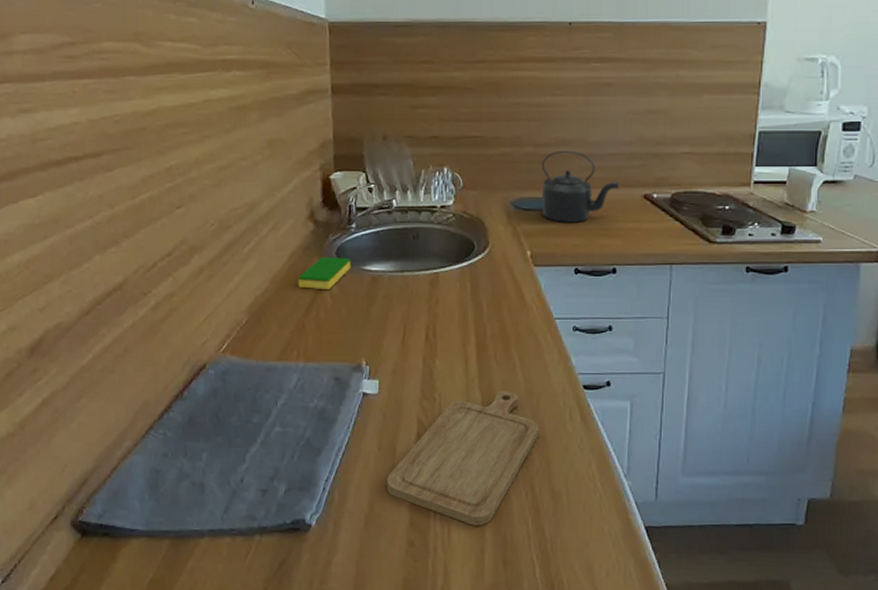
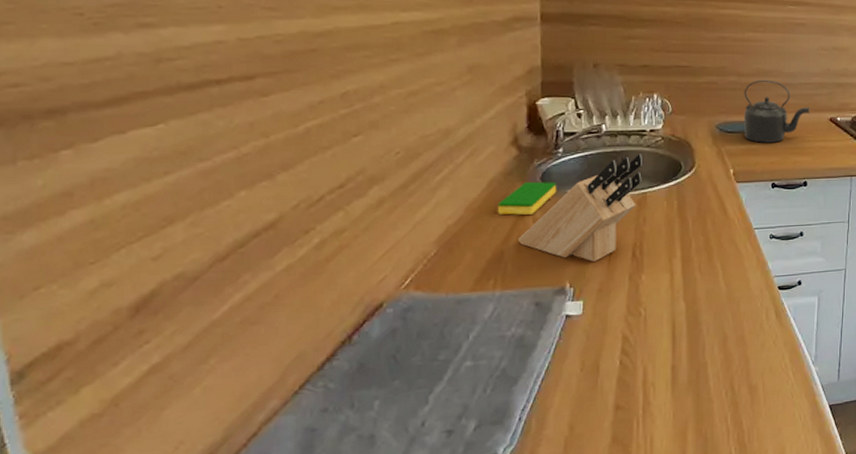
knife block: none [316,231,435,342] -> present [517,154,644,263]
chopping board: present [386,391,539,526] -> none [588,299,739,431]

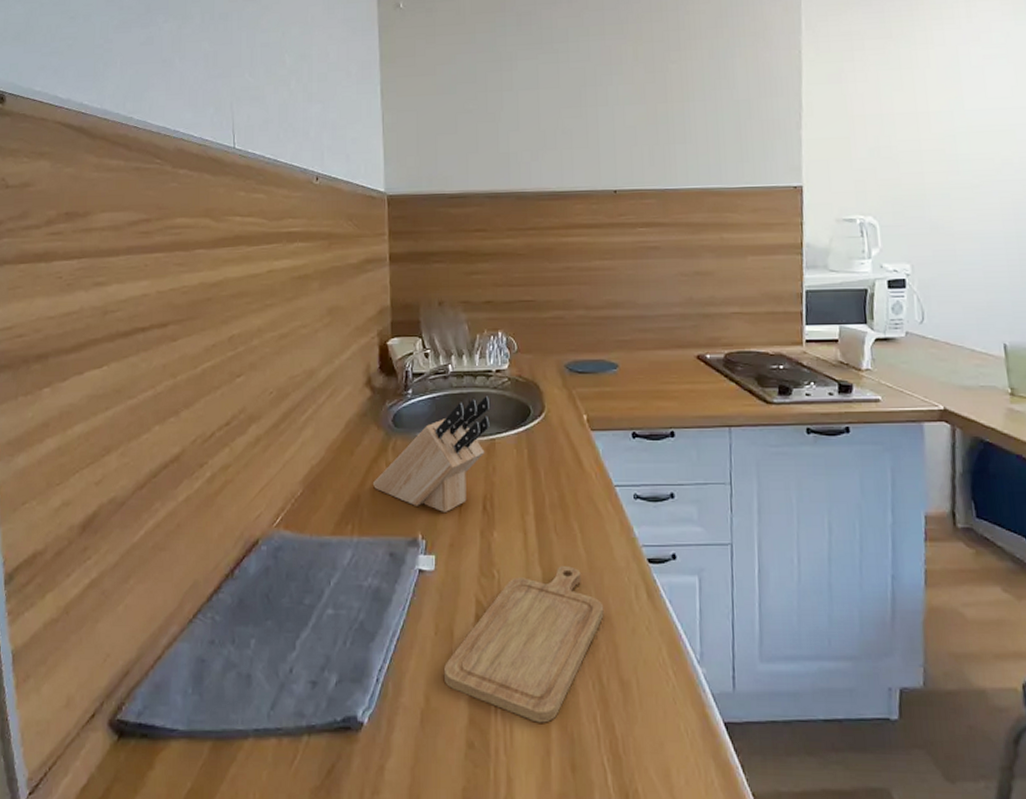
dish sponge: present [497,181,557,215] -> none [354,423,408,458]
chopping board: none [588,299,739,431] -> present [443,566,604,723]
kettle: present [743,79,811,143] -> none [594,312,673,385]

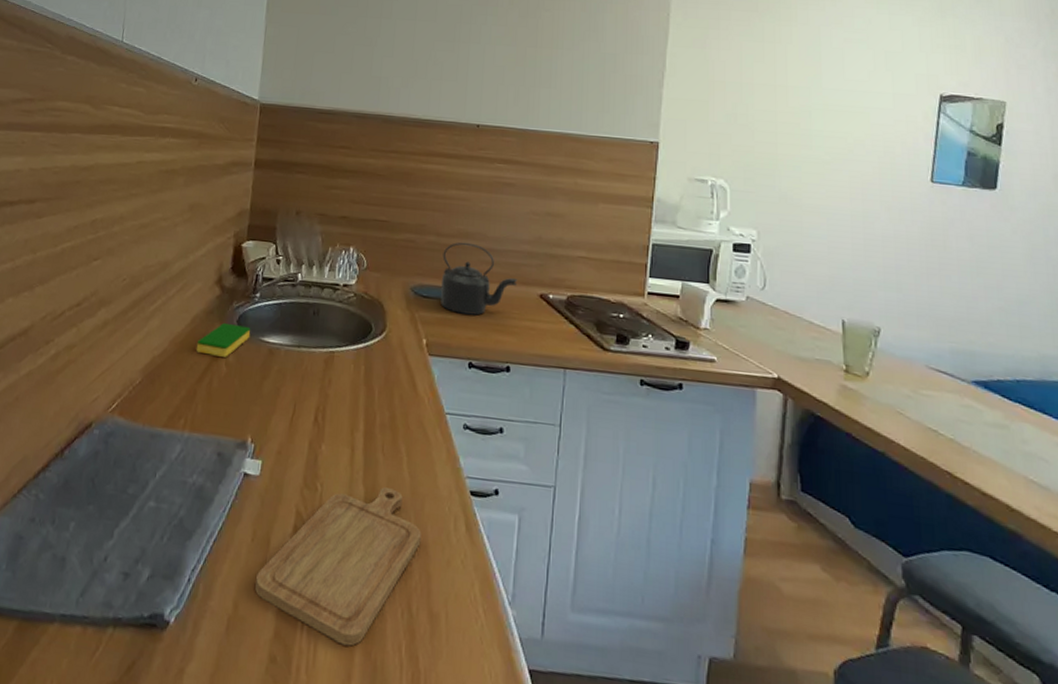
dish sponge: none [354,423,408,458] -> present [196,322,251,357]
knife block: present [372,396,491,513] -> none [210,308,335,420]
kettle: none [594,312,673,385] -> present [441,242,518,316]

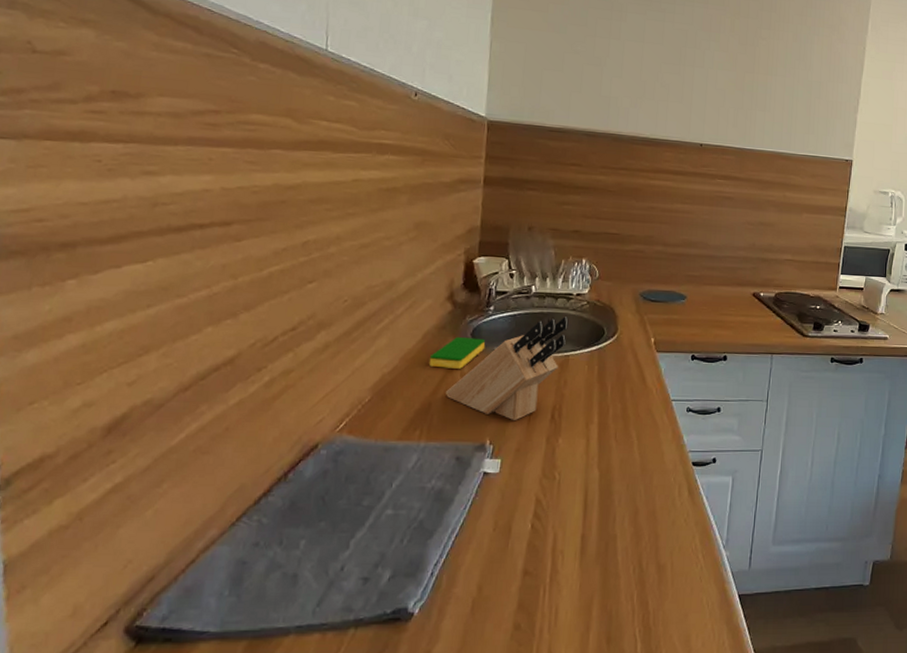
knife block: none [210,308,335,420] -> present [445,316,569,421]
chopping board: present [255,487,422,647] -> none [498,469,651,604]
kettle: present [441,242,518,316] -> none [667,250,734,314]

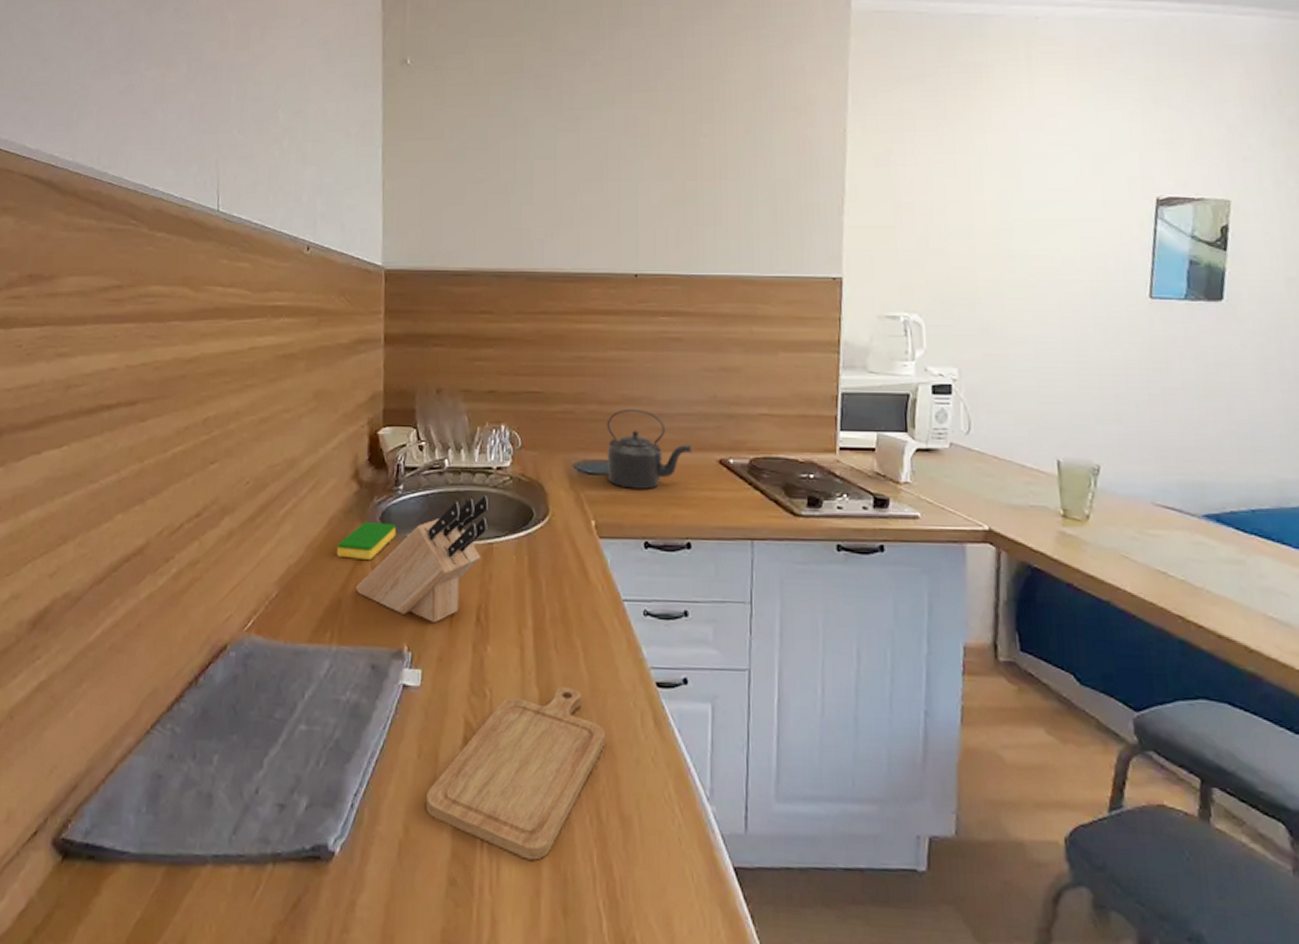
chopping board: none [498,469,651,604] -> present [425,687,606,860]
kettle: none [667,250,734,314] -> present [606,408,693,489]

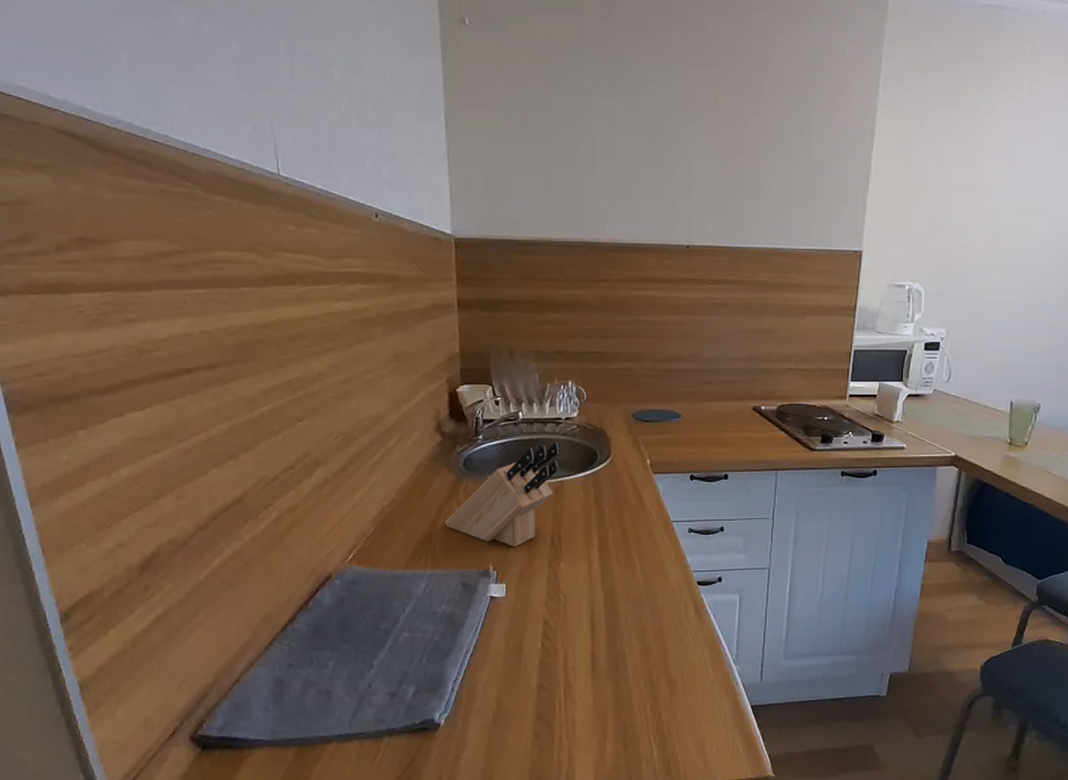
dish sponge: present [336,521,397,560] -> none [425,467,479,499]
chopping board: present [425,687,606,860] -> none [513,590,657,715]
kettle: present [606,408,693,489] -> none [660,365,732,433]

